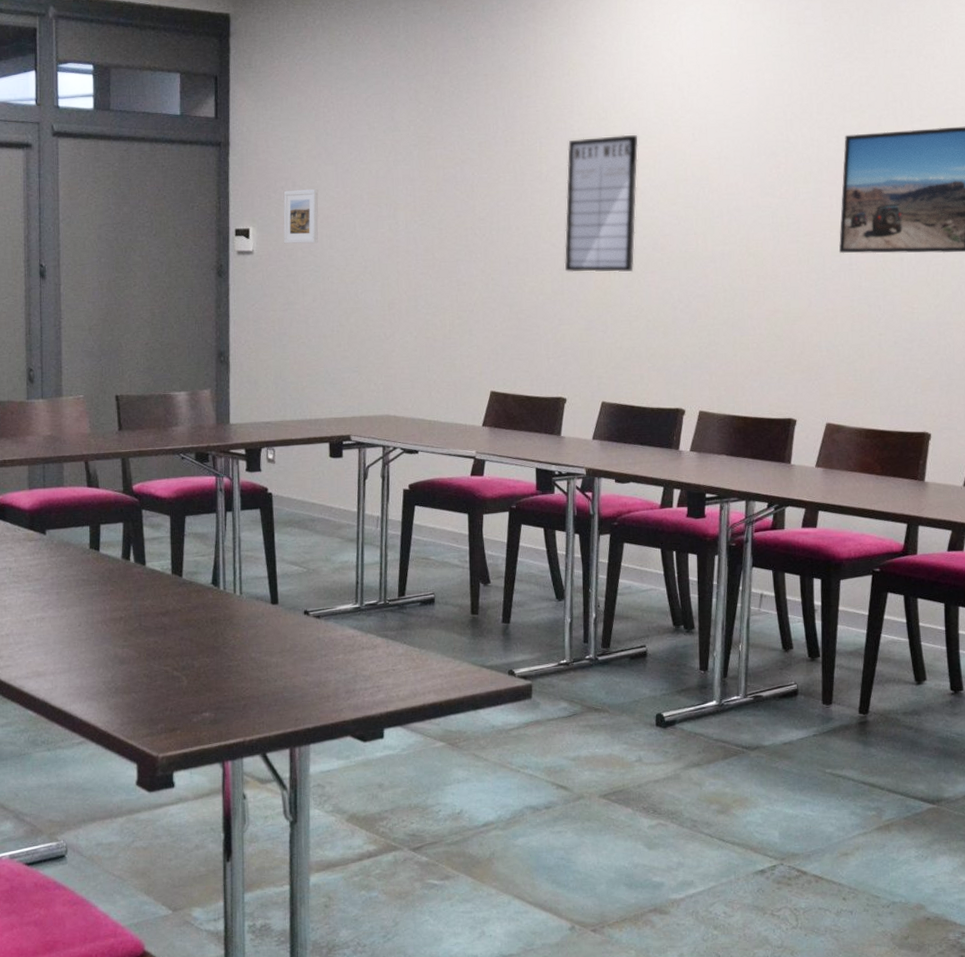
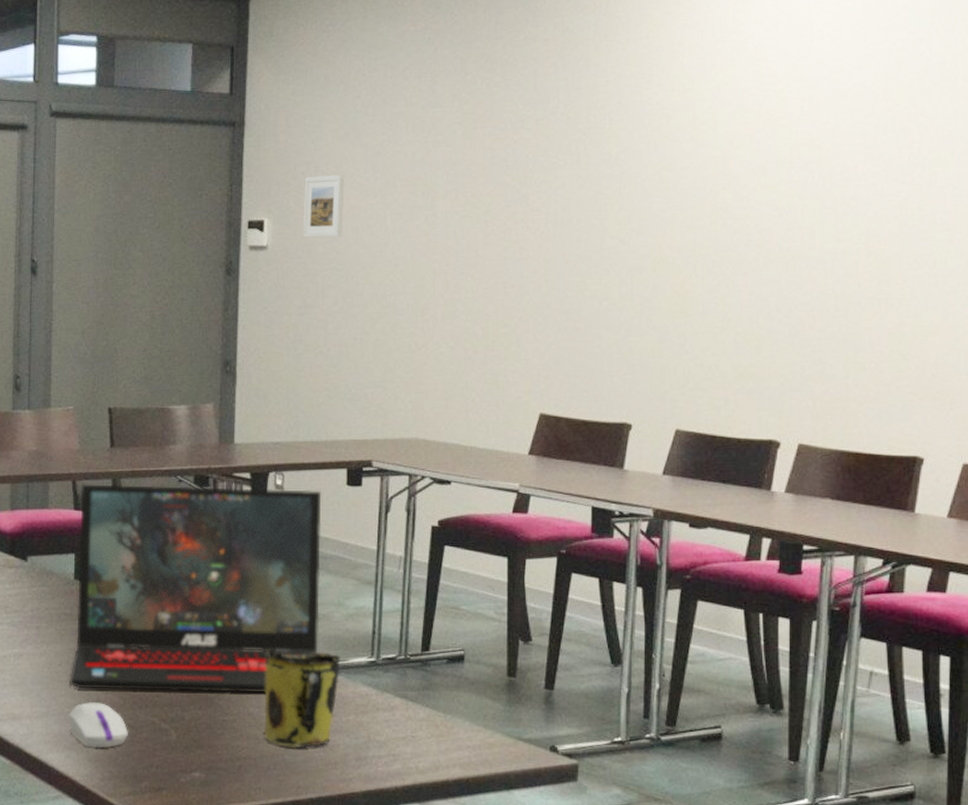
laptop: none [89,462,310,646] -> present [70,484,322,693]
computer mouse: none [89,656,144,697] -> present [68,701,128,749]
mug: none [264,601,330,686] -> present [263,649,342,748]
writing board: present [564,134,639,273] -> none [635,108,732,275]

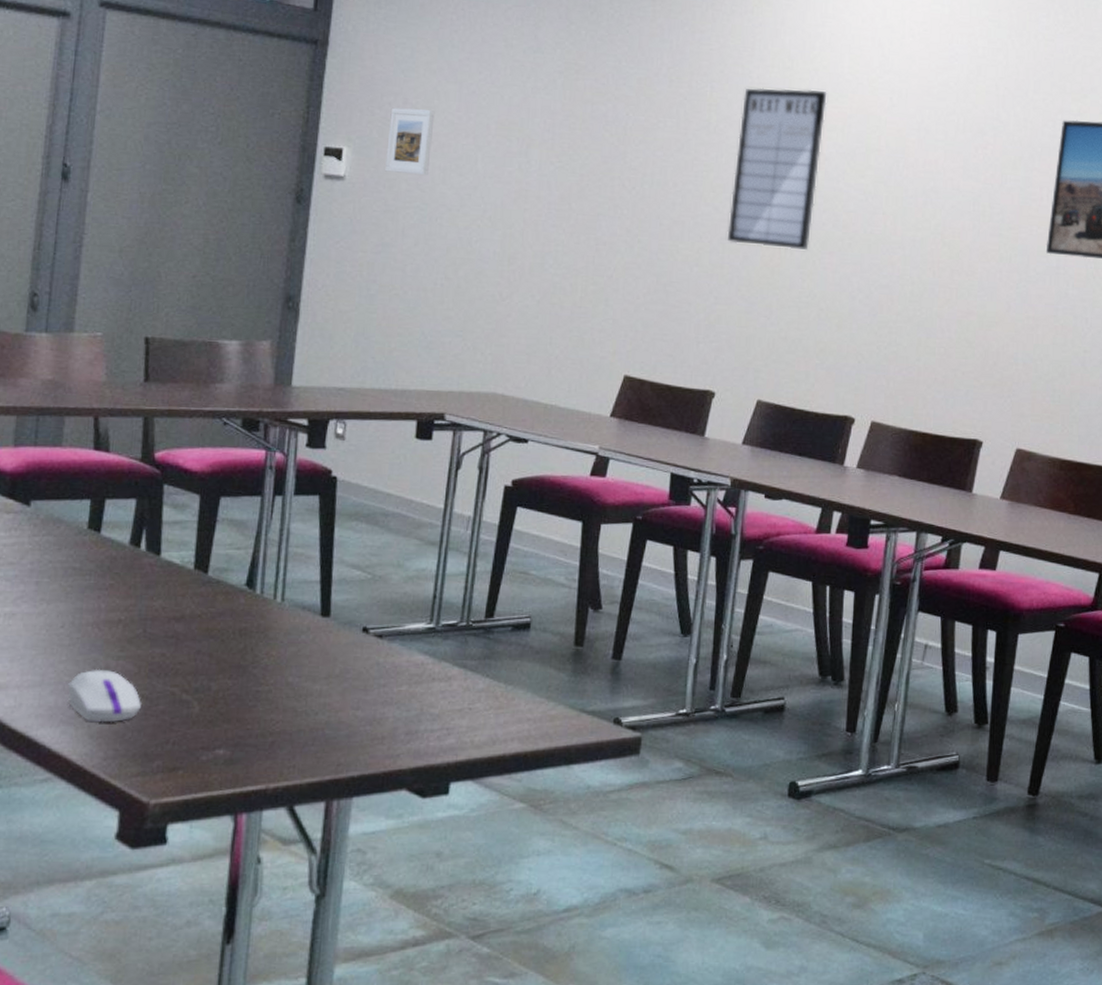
laptop: present [70,484,322,693] -> none [72,421,387,661]
mug: present [263,649,342,748] -> none [302,613,397,721]
writing board: none [635,108,732,275] -> present [727,88,827,251]

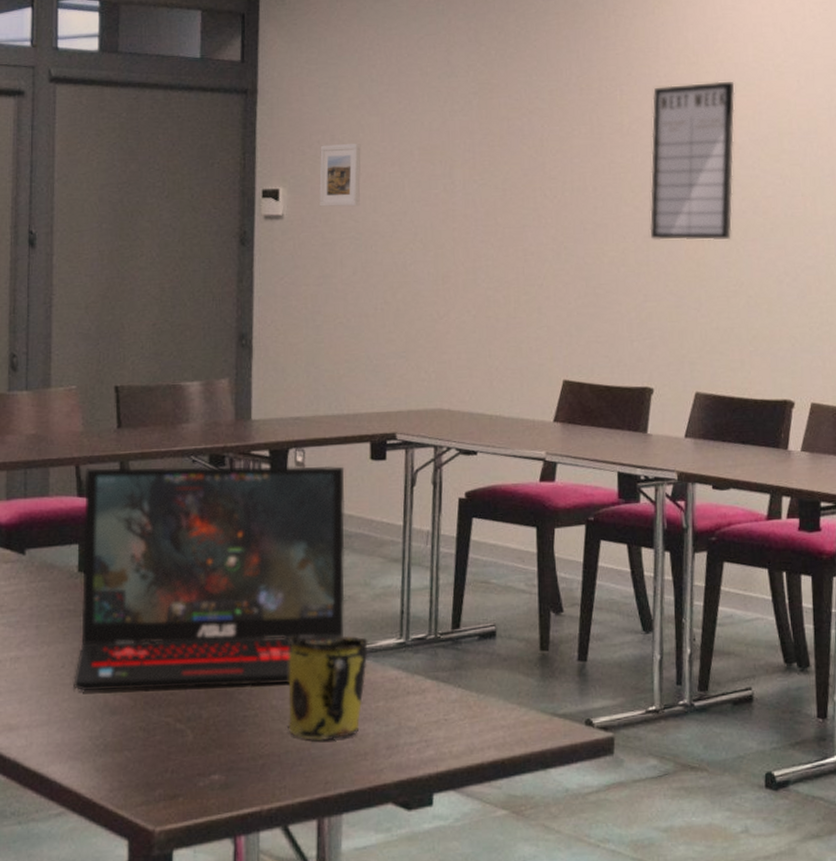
computer mouse: present [67,669,141,723] -> none [72,704,140,756]
laptop: none [72,421,387,661] -> present [73,465,345,692]
mug: none [302,613,397,721] -> present [288,635,369,740]

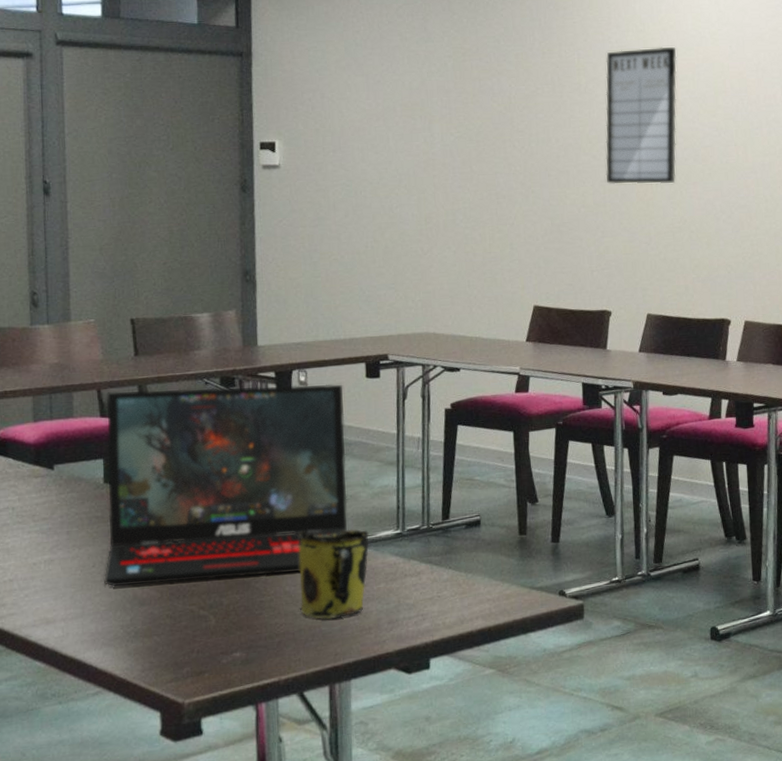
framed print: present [319,143,361,207] -> none [311,100,349,157]

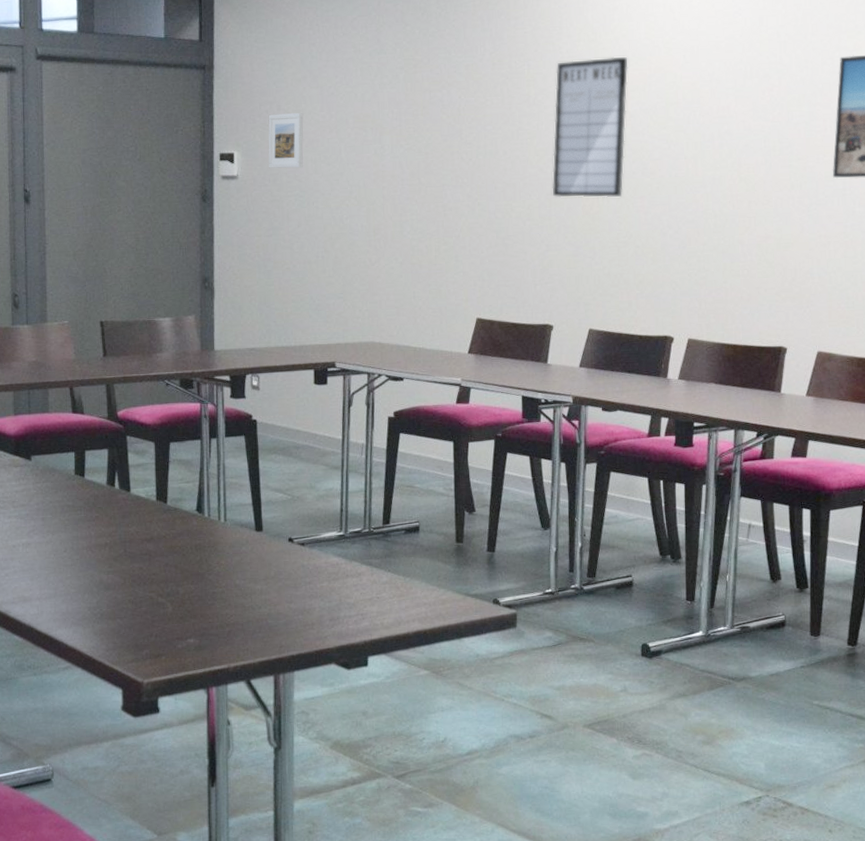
laptop: present [104,384,348,587] -> none [74,389,294,571]
mug: present [298,529,370,619] -> none [248,528,315,613]
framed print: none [311,100,349,157] -> present [268,112,304,169]

